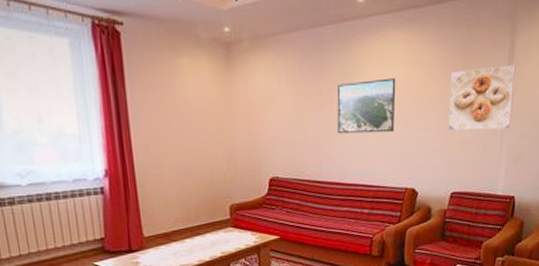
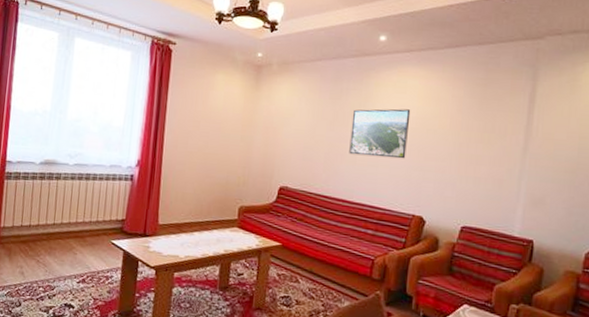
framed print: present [448,64,516,131] -> none [461,108,537,170]

